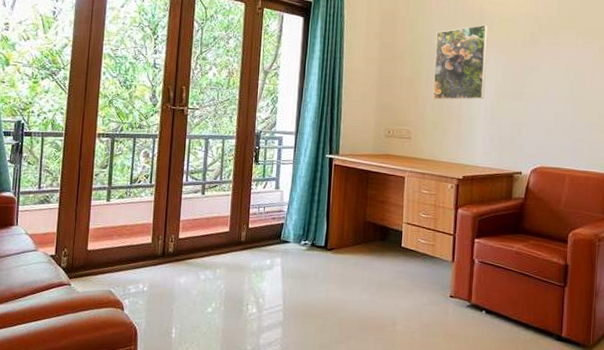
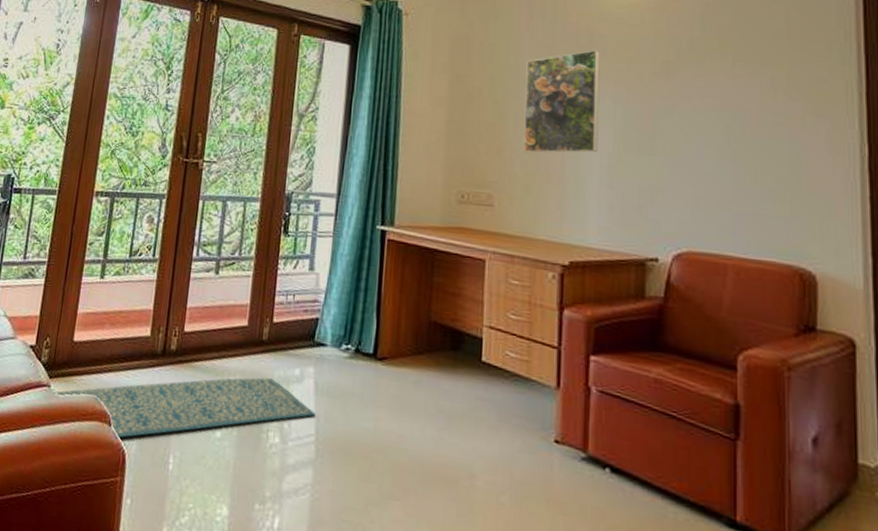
rug: none [75,268,283,319] -> present [55,377,316,439]

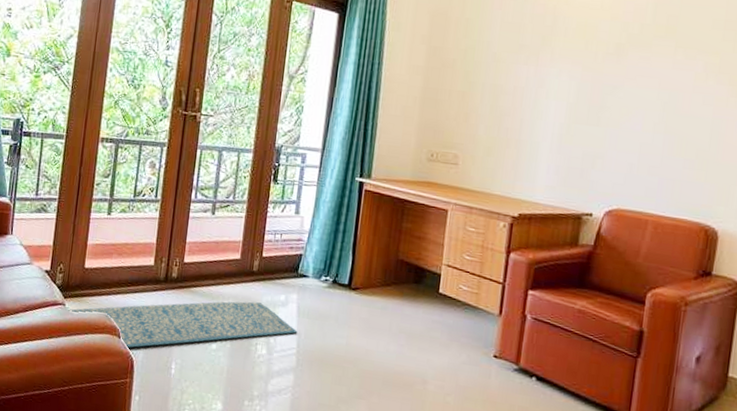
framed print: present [523,50,600,154] -> none [487,30,562,122]

